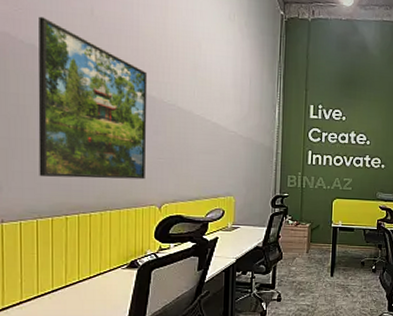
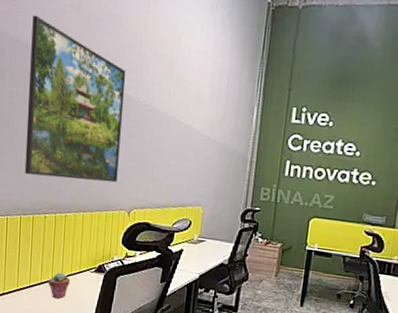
potted succulent: none [74,272,99,299] -> present [47,272,70,299]

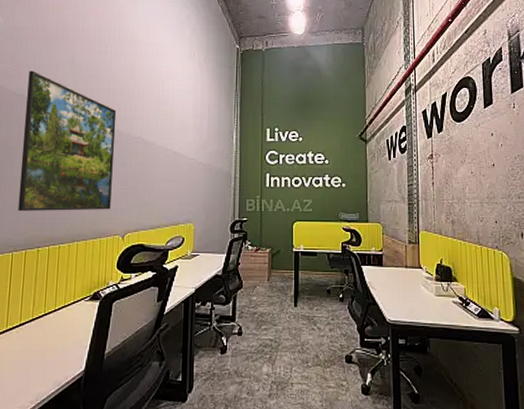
potted succulent: present [47,272,70,299] -> none [40,305,64,333]

